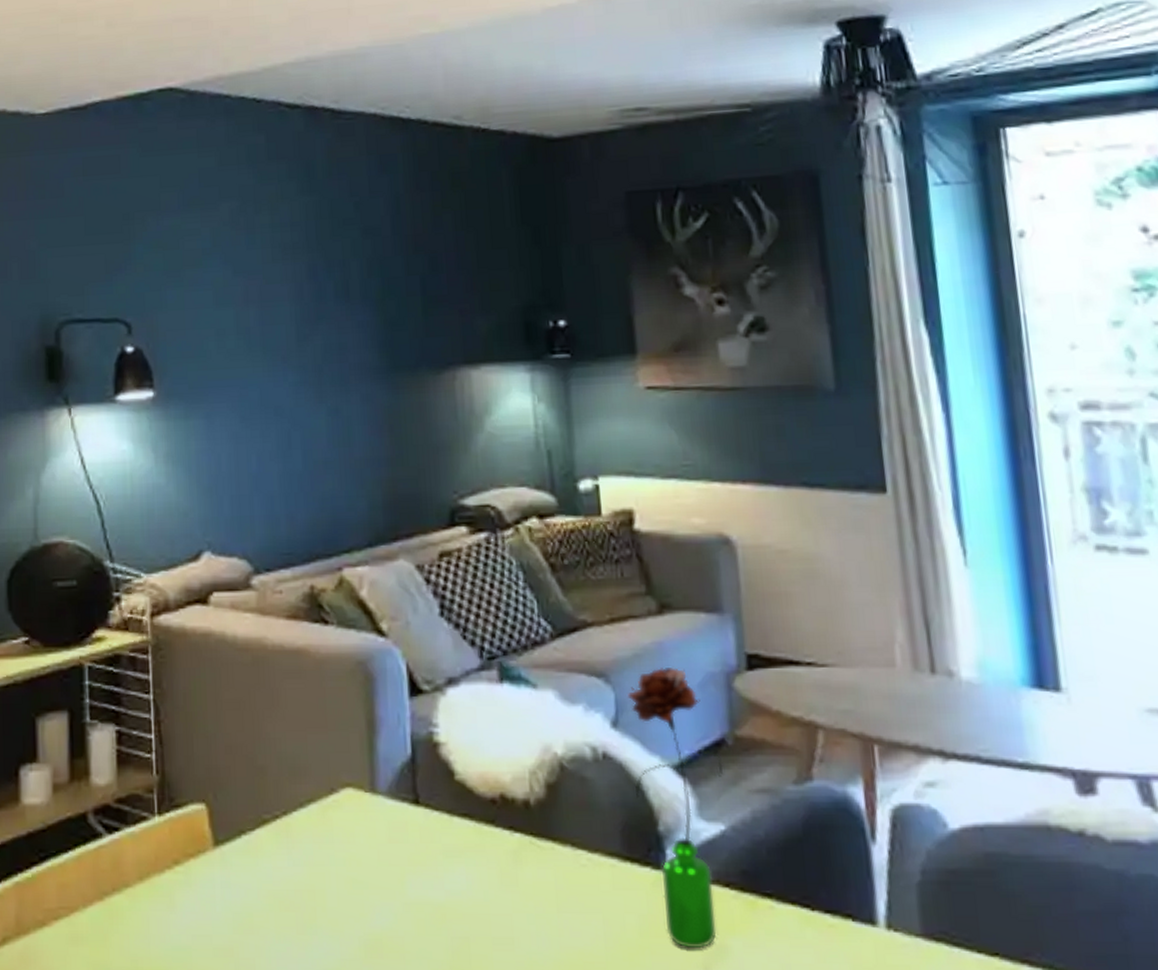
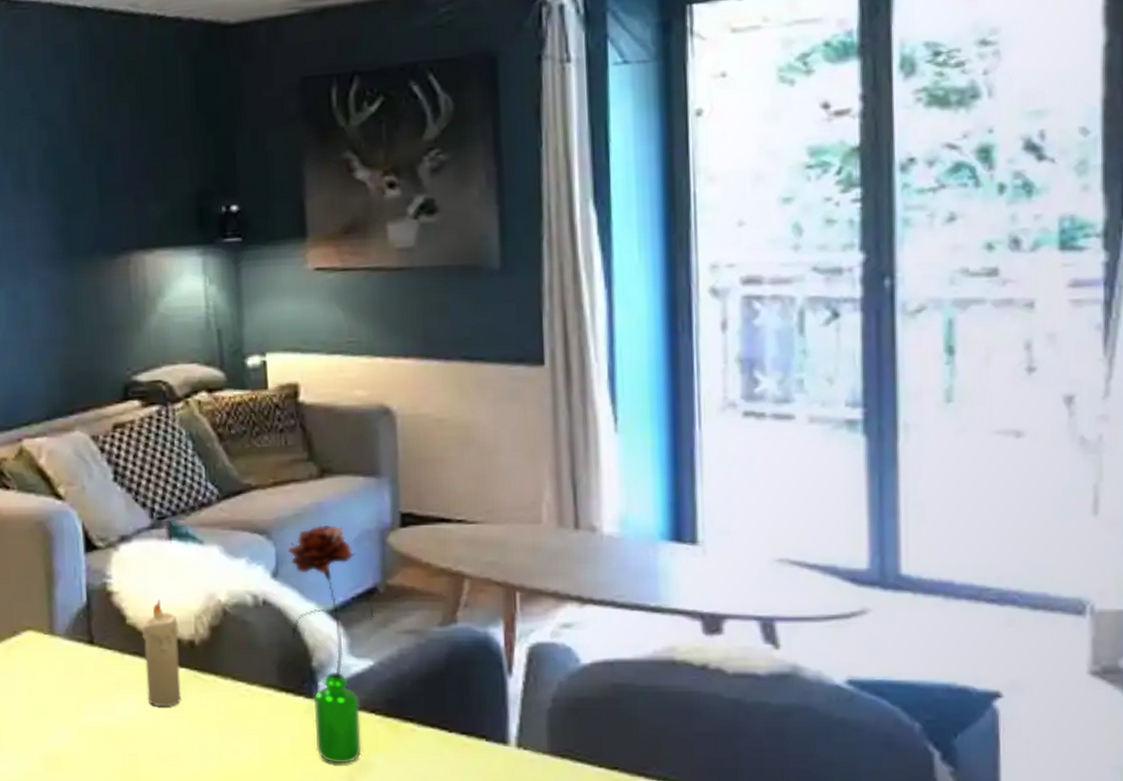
candle: none [472,752,516,878] -> present [142,599,181,706]

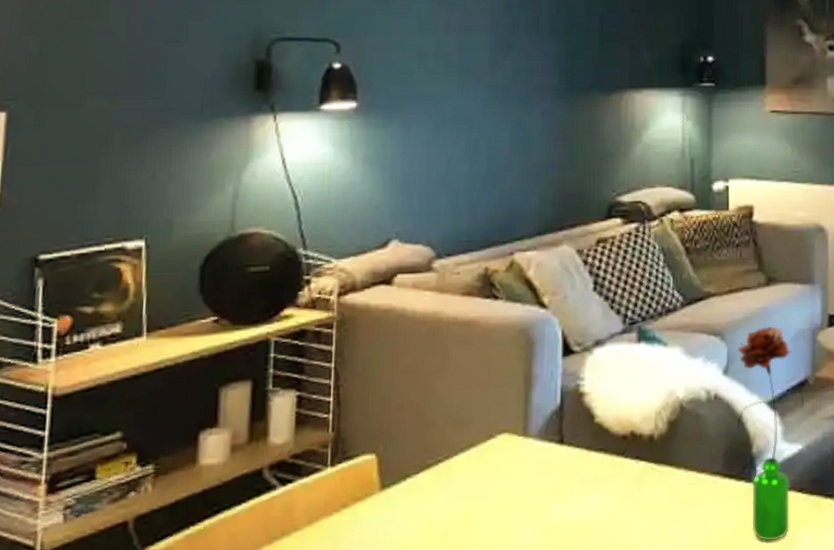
candle: present [142,599,181,706] -> none [608,398,641,499]

